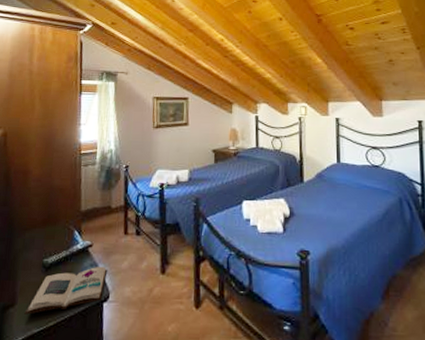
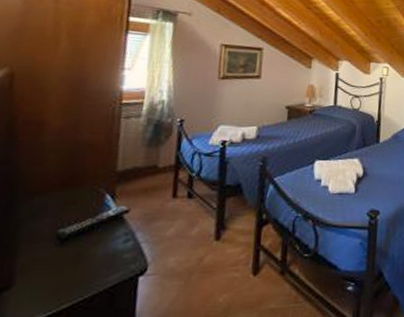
book: present [24,266,108,315] -> none [25,234,148,298]

